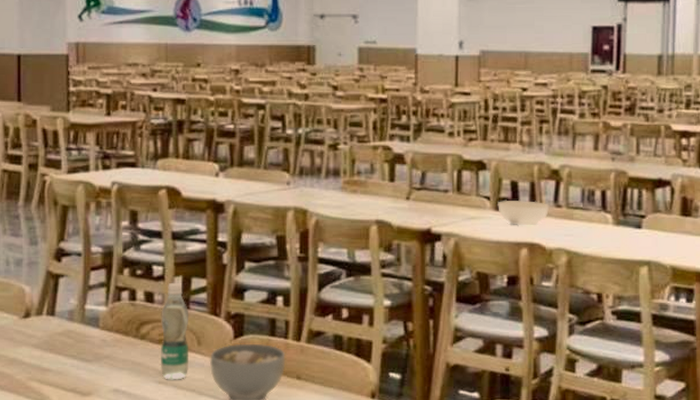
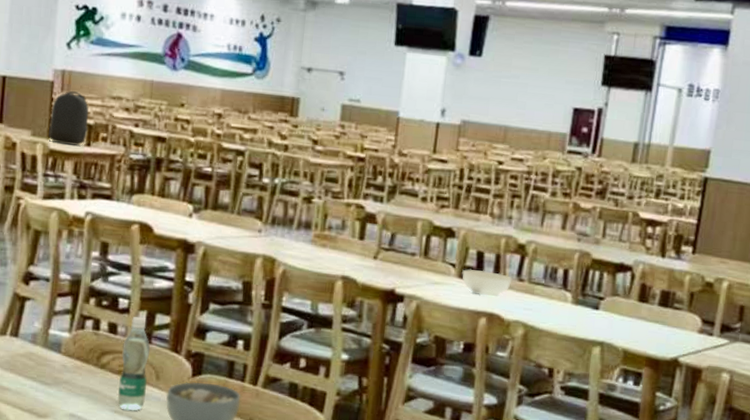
backpack: none [68,61,106,116] -> present [48,90,89,146]

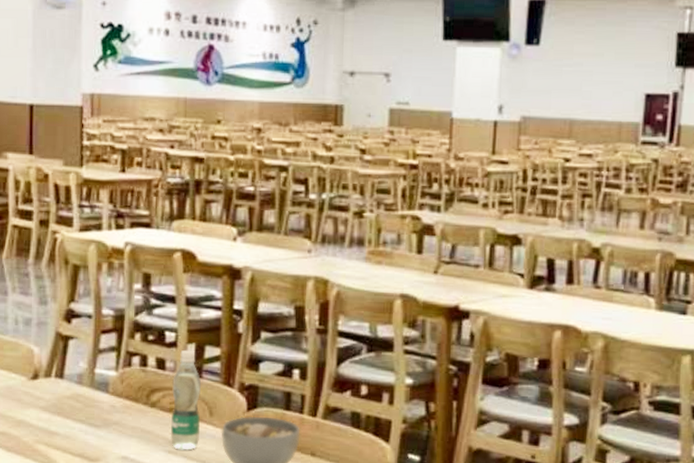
backpack: present [48,90,89,146] -> none [81,114,122,173]
bowl: present [462,268,513,297] -> none [532,278,588,307]

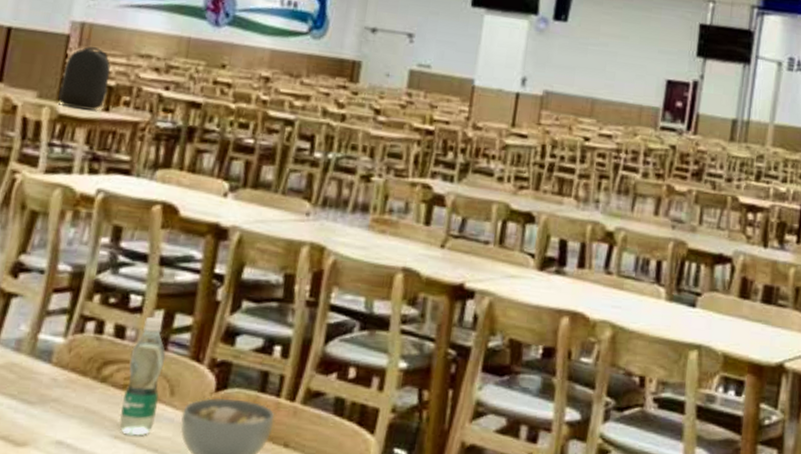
backpack: none [81,114,122,173] -> present [58,46,111,111]

